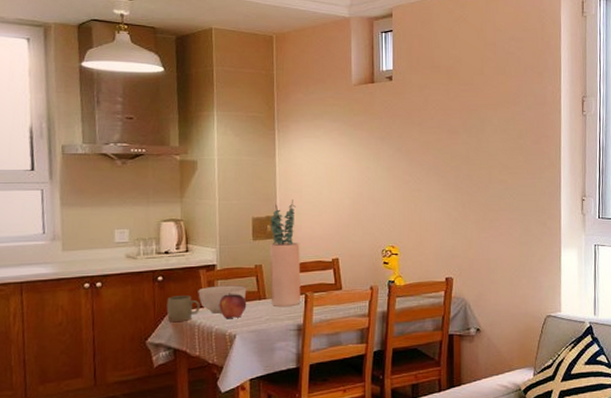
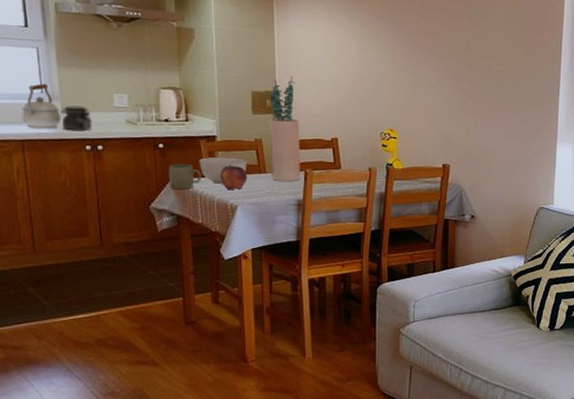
kettle: none [22,224,62,271] -> present [22,84,61,130]
jar: none [60,244,92,270] -> present [60,105,92,131]

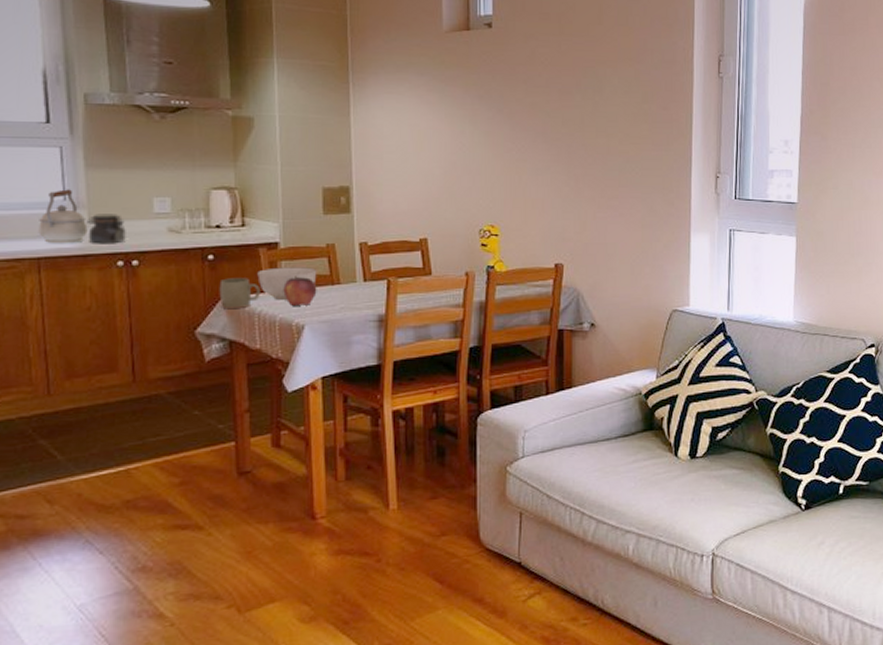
vase: present [269,75,301,183] -> none [343,167,382,294]

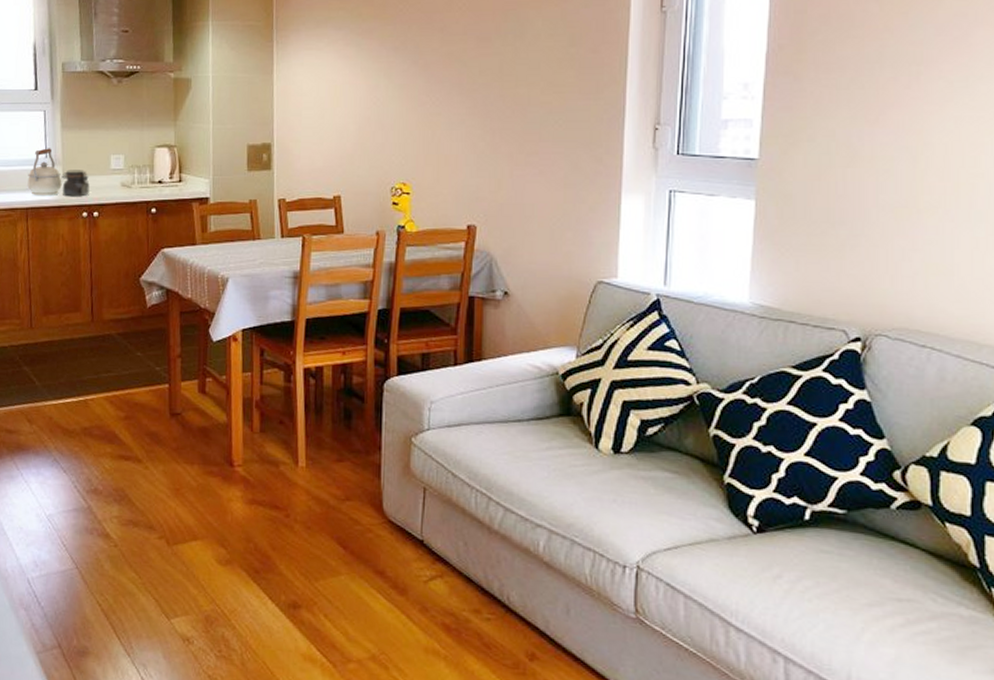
mug: present [219,278,260,310] -> none [159,230,193,260]
bowl: present [257,267,317,300] -> none [190,221,241,253]
fruit: present [283,276,317,307] -> none [211,230,240,260]

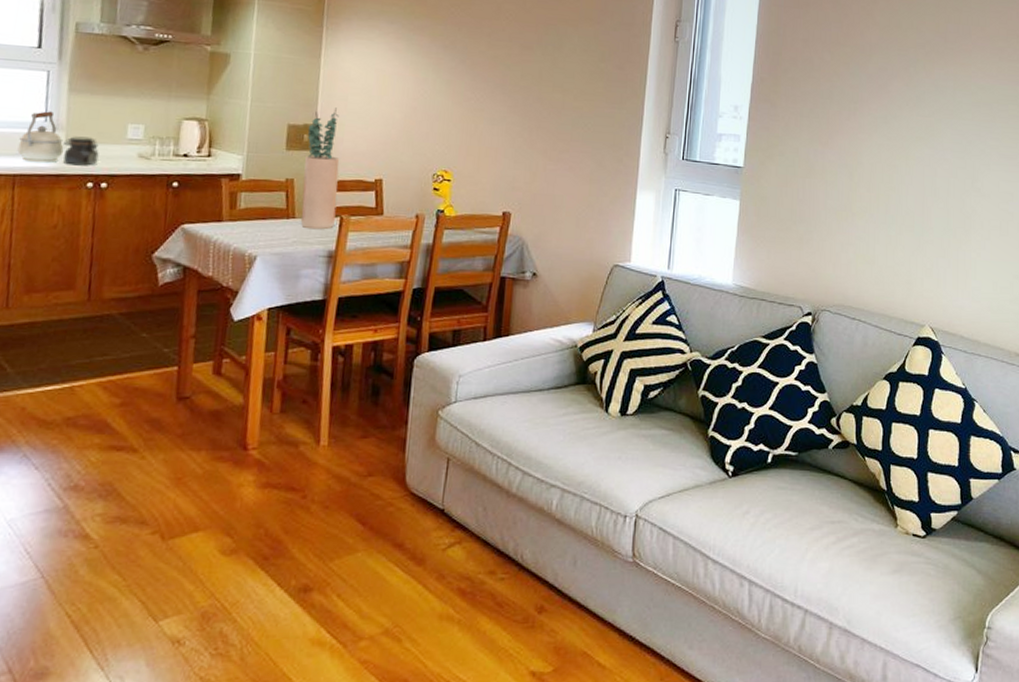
vase: none [265,124,298,251] -> present [301,107,340,230]

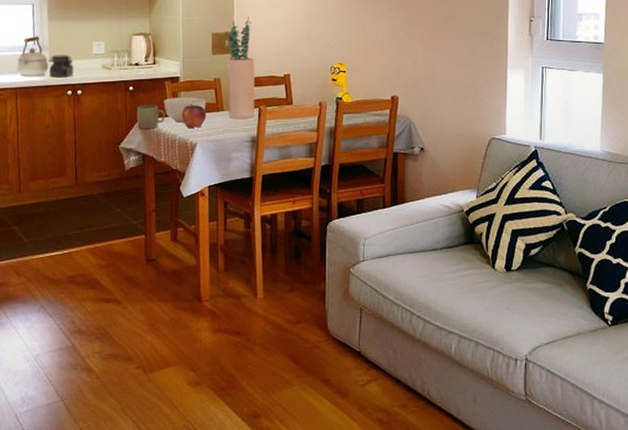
mug: none [179,205,219,236] -> present [136,105,166,130]
bowl: none [217,198,275,230] -> present [163,97,207,123]
fruit: none [240,208,273,238] -> present [182,104,206,129]

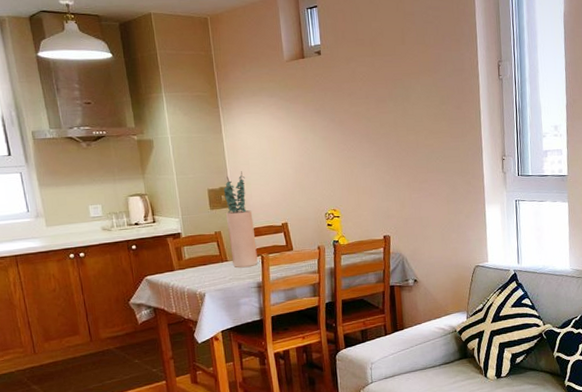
kettle: present [17,36,49,78] -> none [12,203,47,245]
jar: present [48,55,74,78] -> none [45,219,73,243]
mug: present [136,105,166,130] -> none [142,261,172,285]
bowl: present [163,97,207,123] -> none [168,250,211,276]
fruit: present [182,104,206,129] -> none [187,257,212,280]

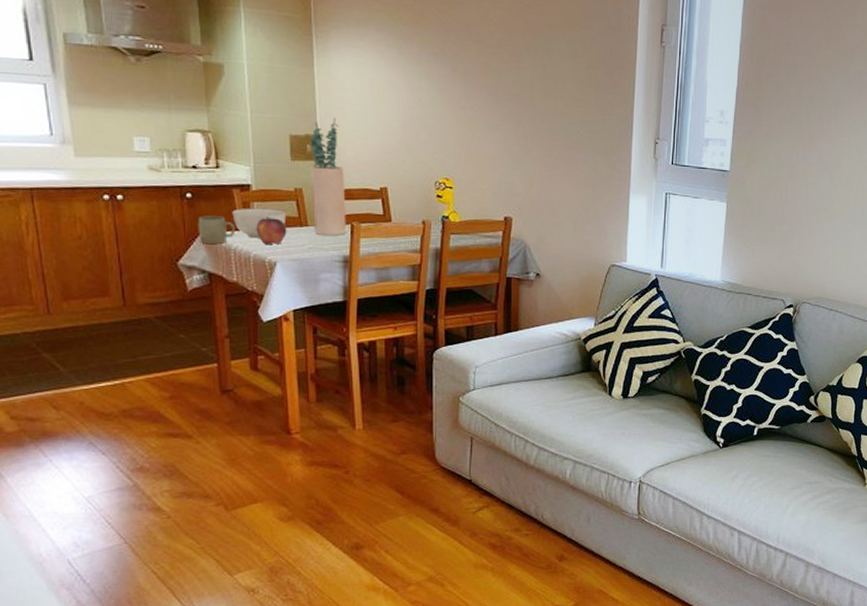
mug: none [142,261,172,285] -> present [198,215,235,245]
bowl: none [168,250,211,276] -> present [232,208,287,238]
fruit: none [187,257,212,280] -> present [256,217,287,245]

